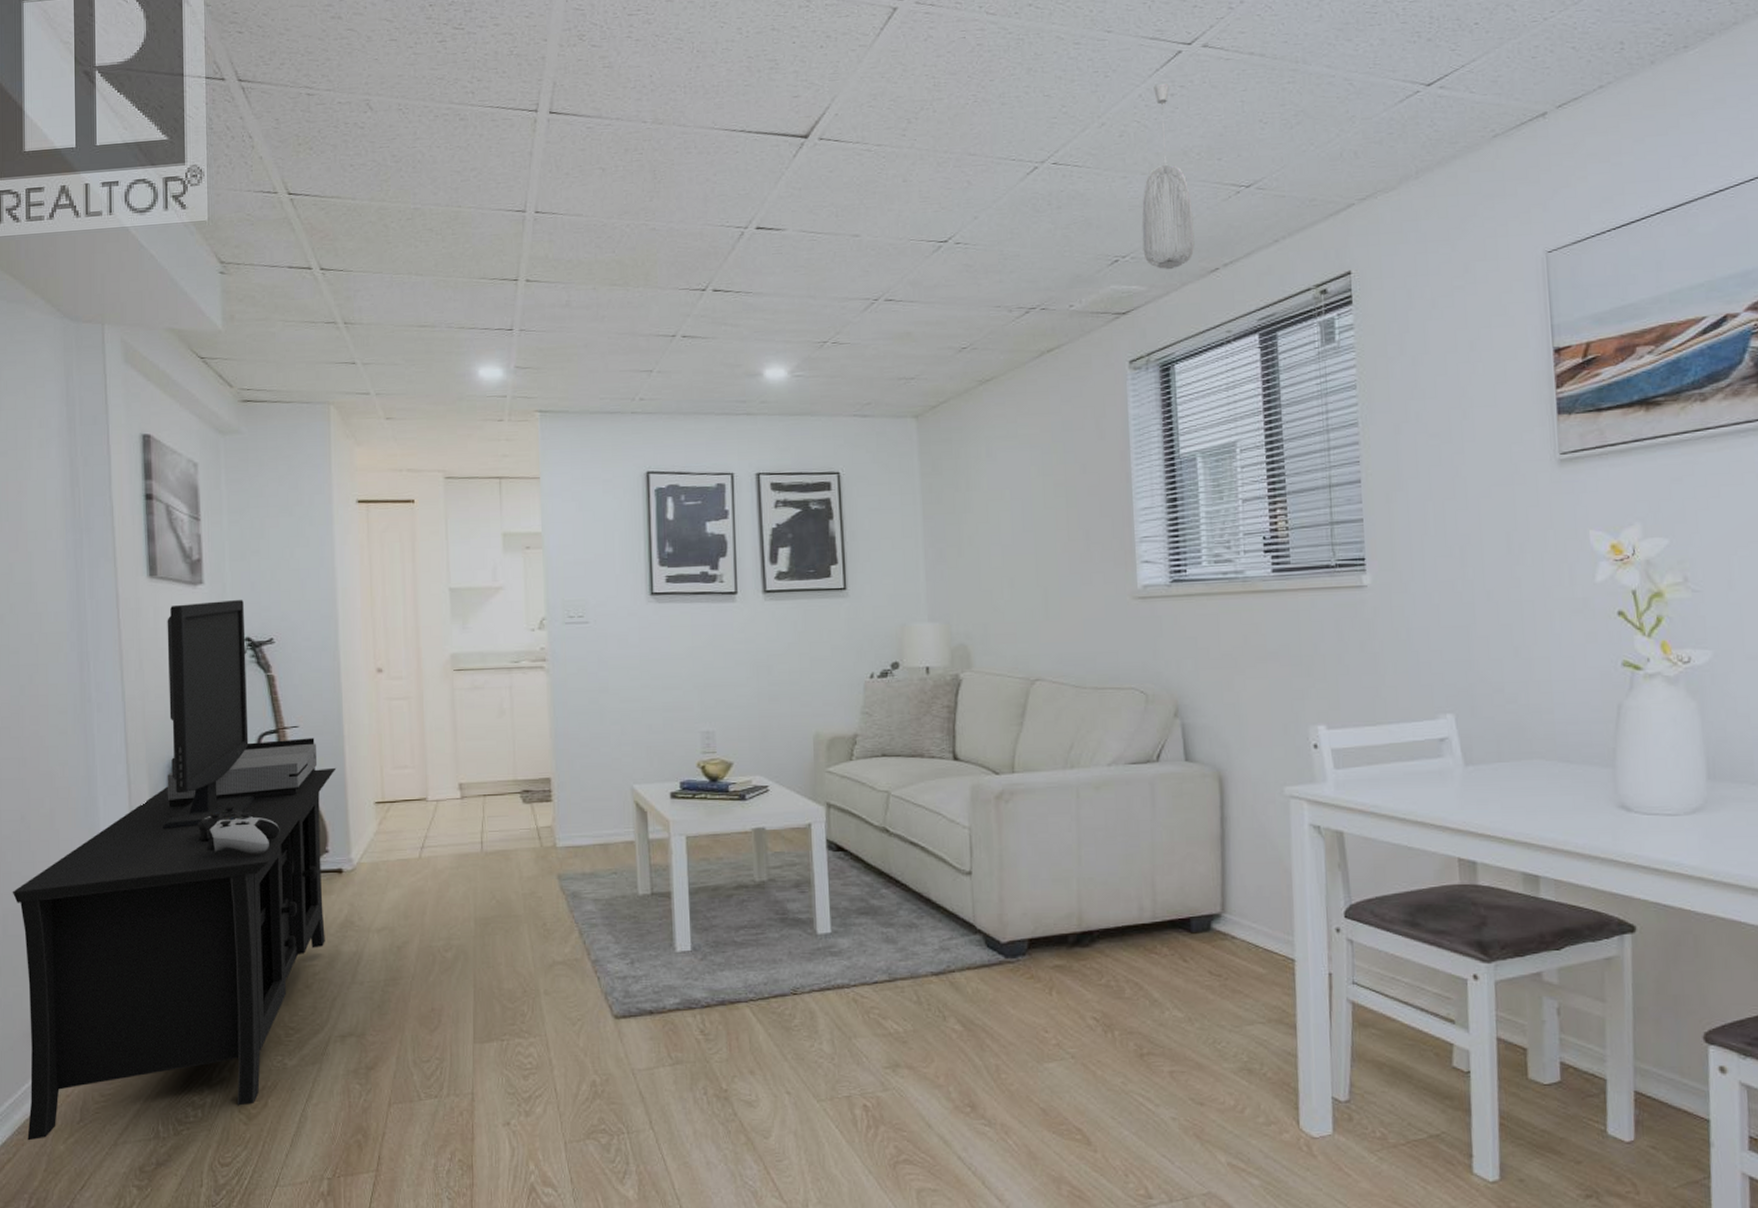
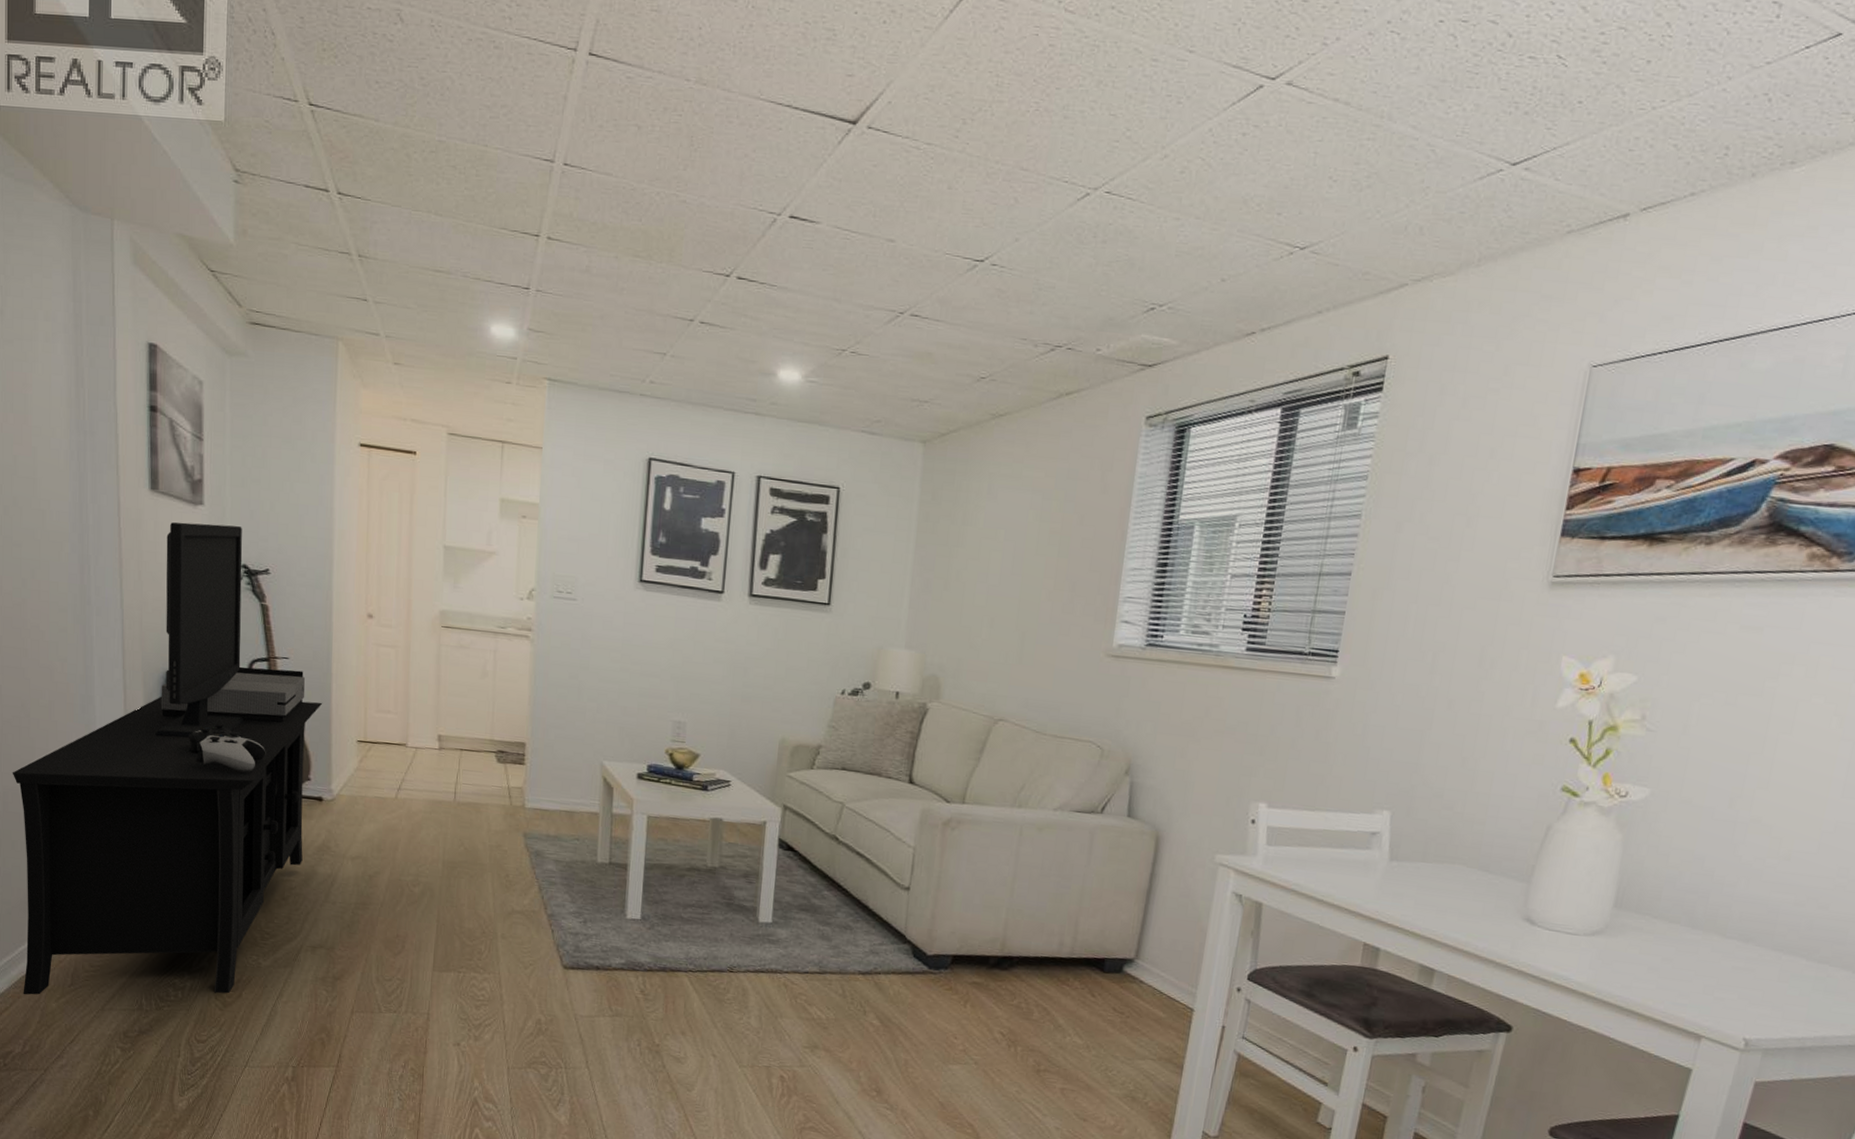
pendant light: present [1141,83,1195,270] -> none [1181,119,1243,327]

